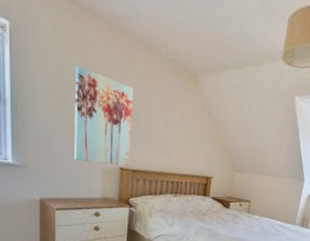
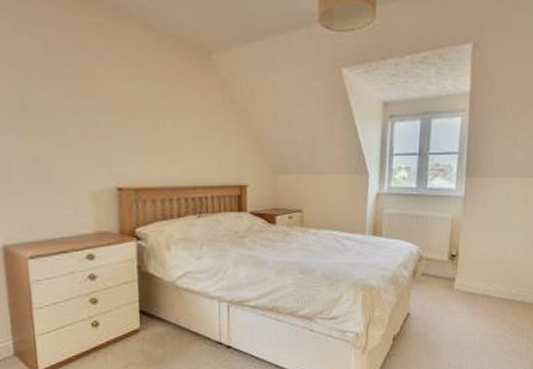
wall art: present [74,65,134,166] -> none [37,54,130,185]

